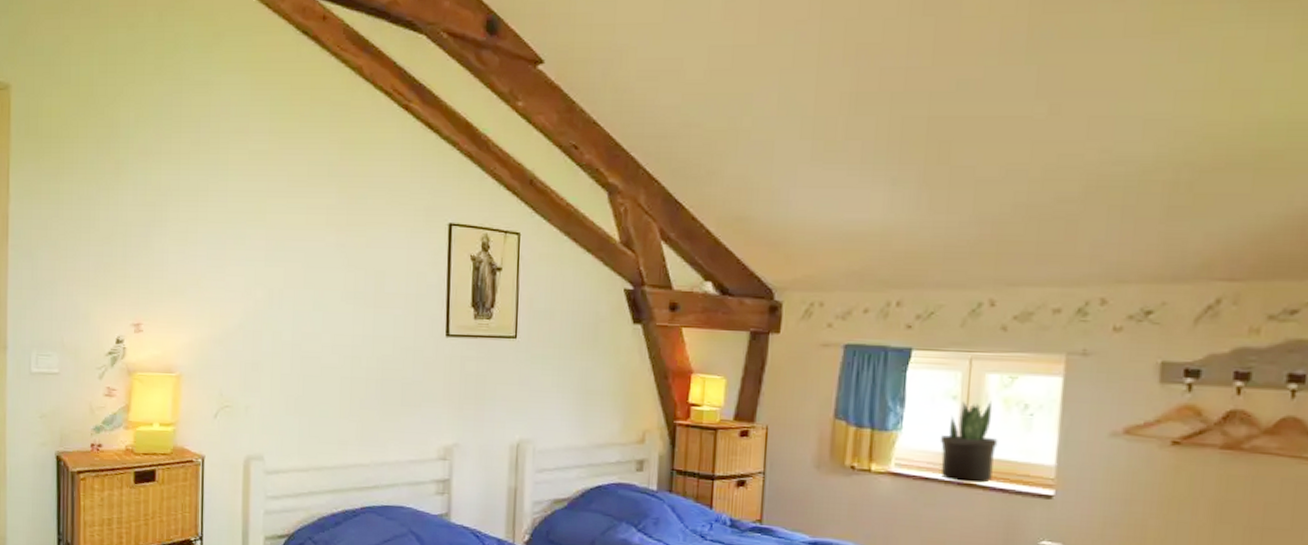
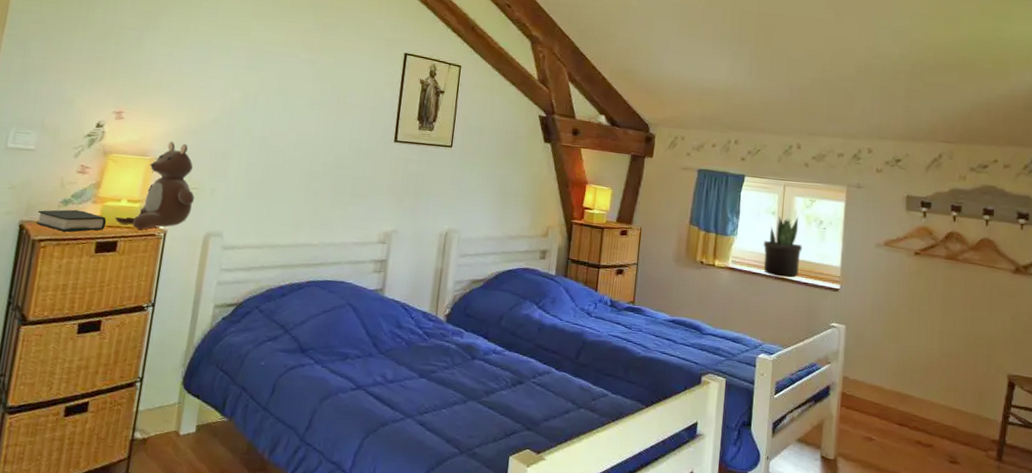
book: none [71,437,142,462] -> present [35,209,107,232]
teddy bear: none [149,354,228,456] -> present [114,142,195,230]

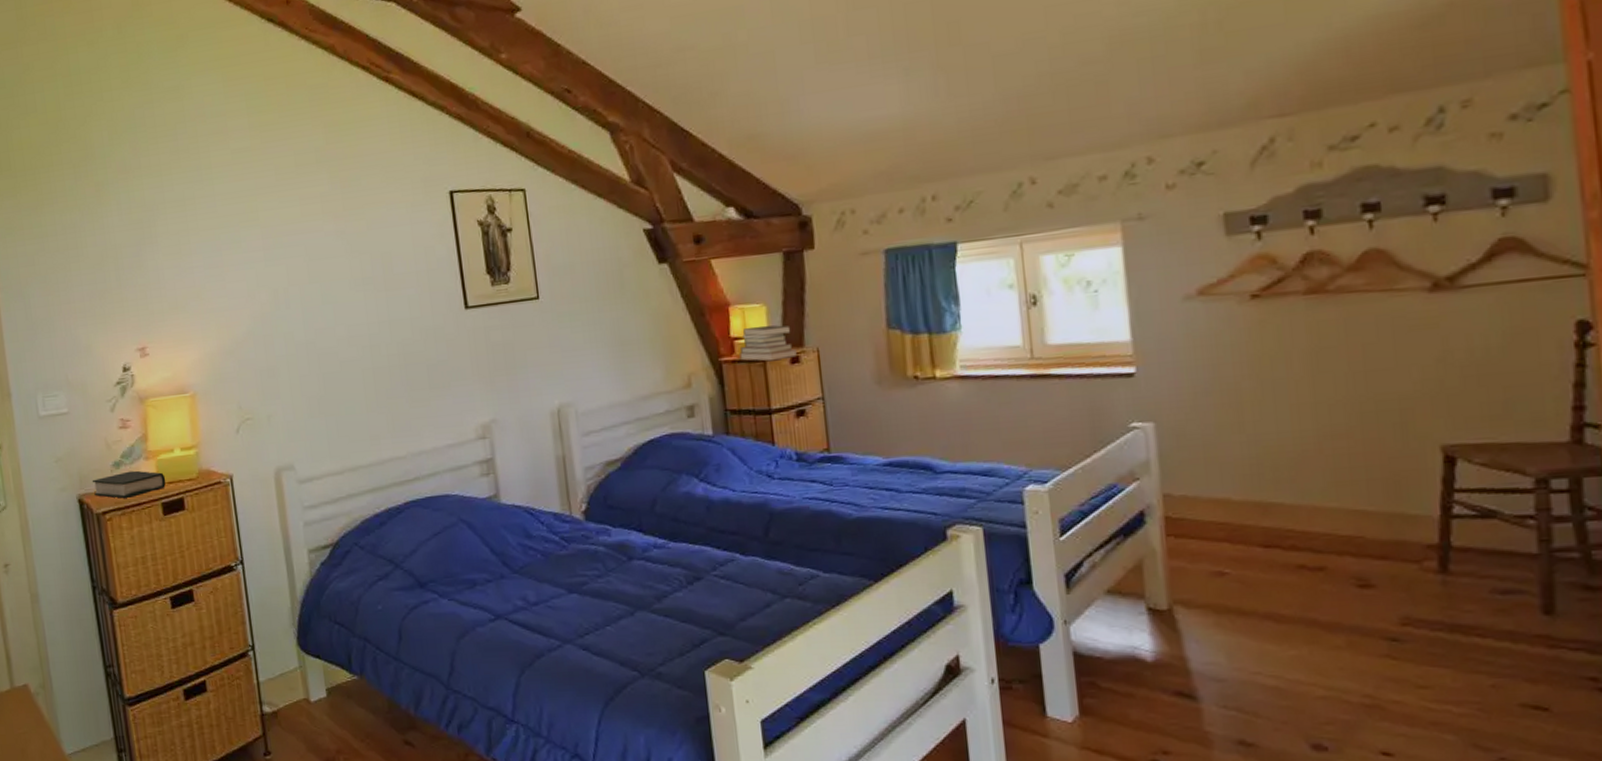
teddy bear: present [114,142,195,230] -> none [172,368,252,480]
books: none [586,202,626,231] -> present [739,325,797,362]
planter: present [763,217,803,278] -> none [1003,283,1066,375]

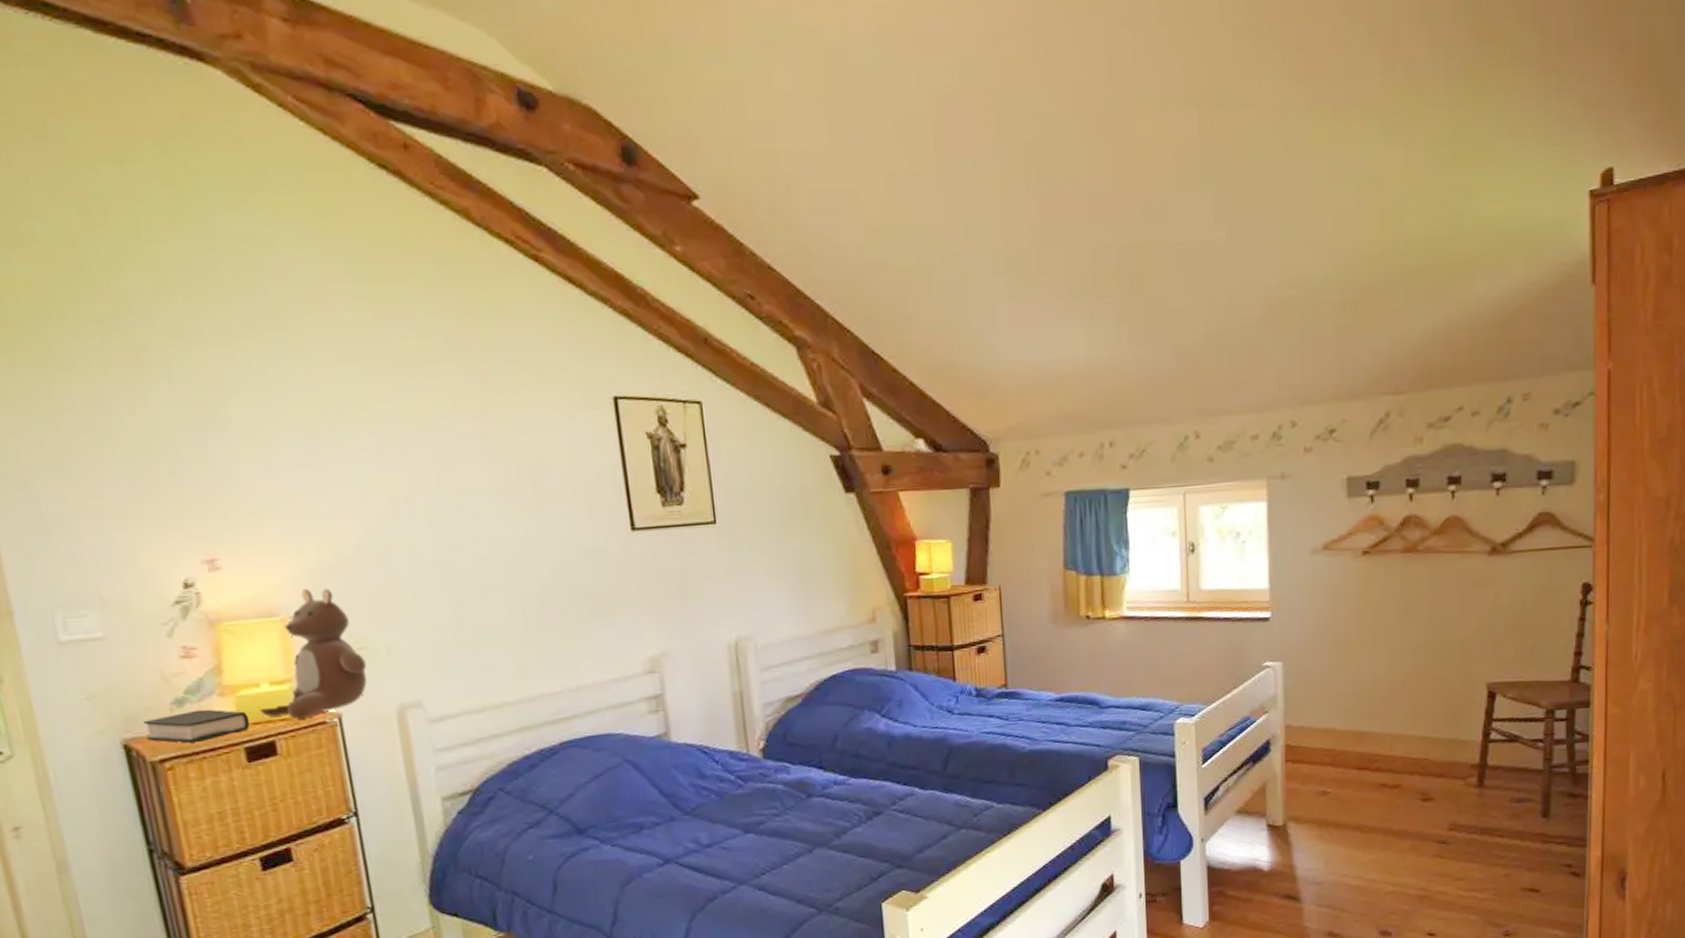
teddy bear: none [172,368,252,480] -> present [258,588,367,719]
books: present [739,325,797,362] -> none [925,561,980,598]

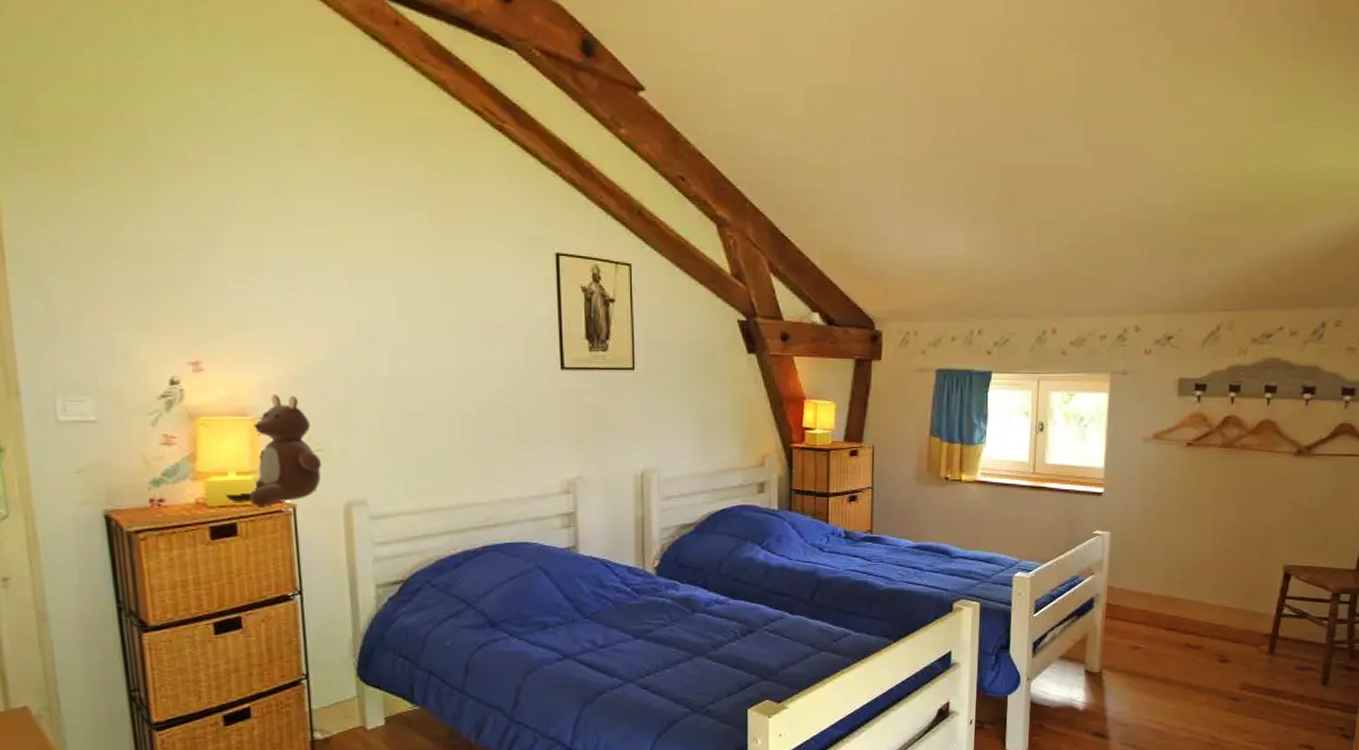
book: present [142,709,250,743] -> none [123,490,217,518]

